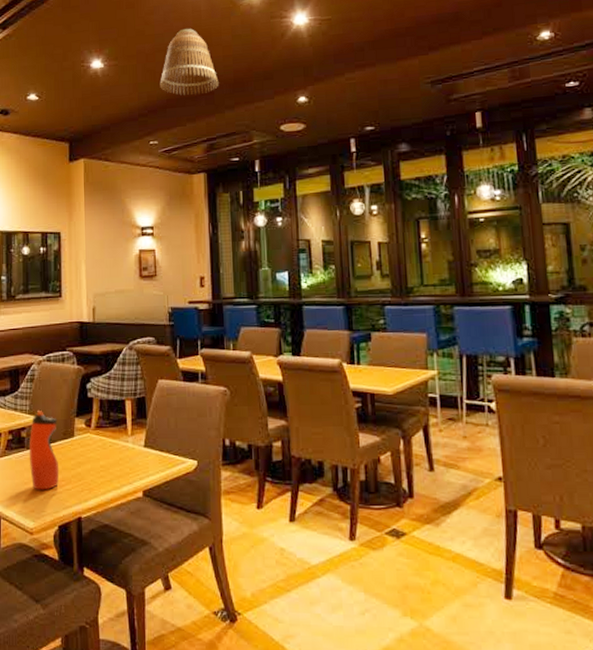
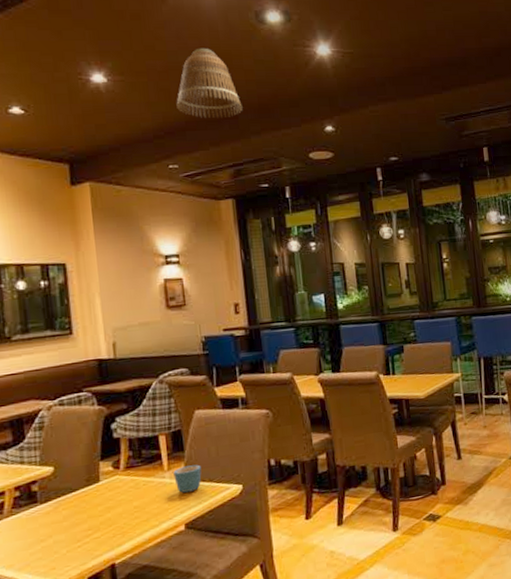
water bottle: present [29,411,60,490] -> none [43,460,85,545]
mug: none [136,434,161,460] -> present [173,464,202,493]

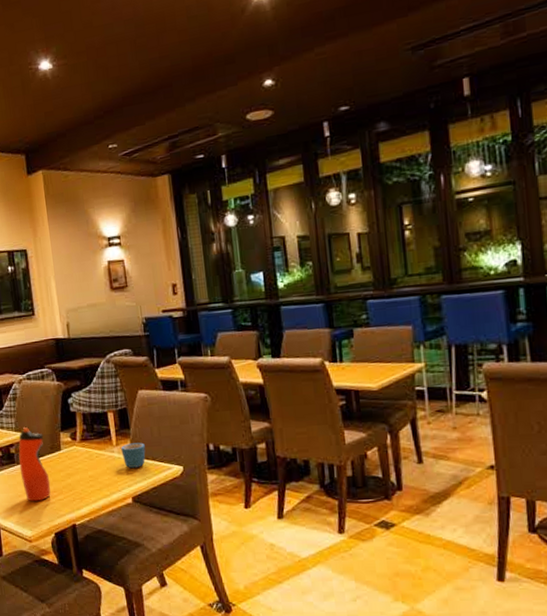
water bottle: none [43,460,85,545] -> present [18,427,51,502]
lamp shade: present [176,48,243,119] -> none [113,14,177,91]

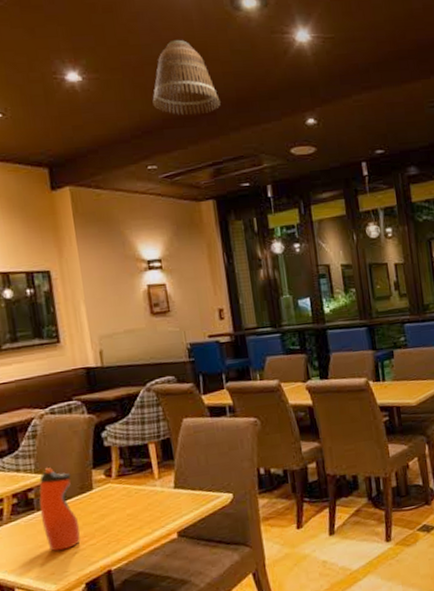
lamp shade: none [113,14,177,91] -> present [152,39,221,115]
mug: present [121,442,146,468] -> none [164,473,192,501]

